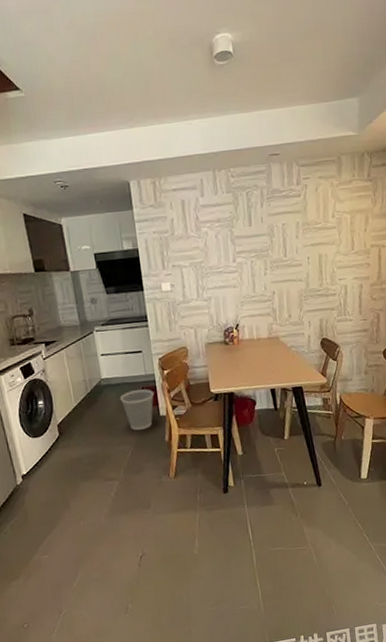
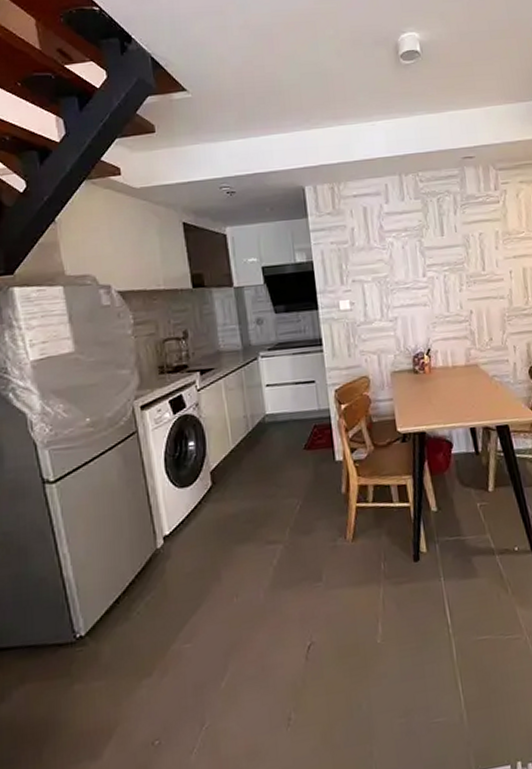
wastebasket: present [120,389,154,431] -> none [287,427,328,479]

